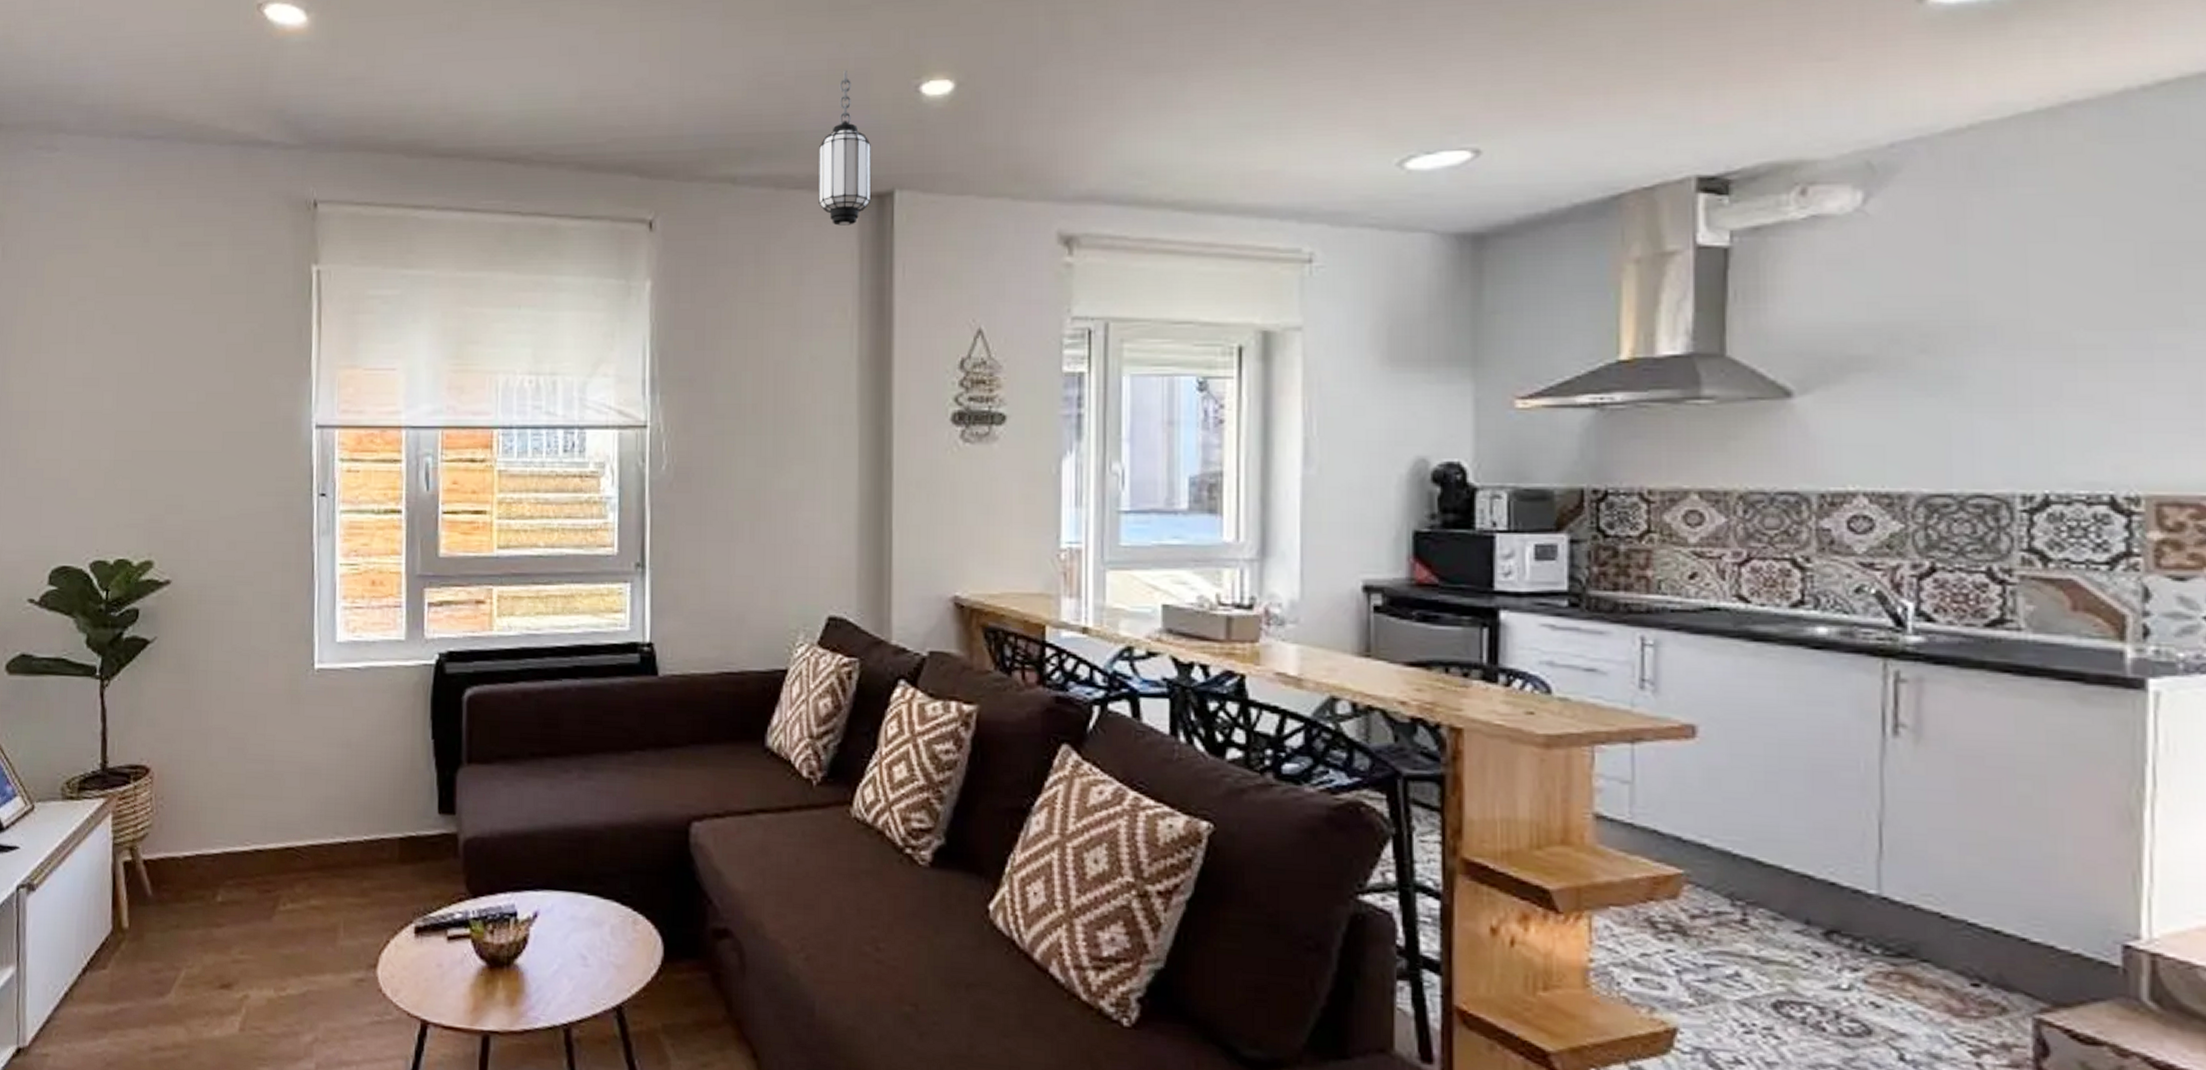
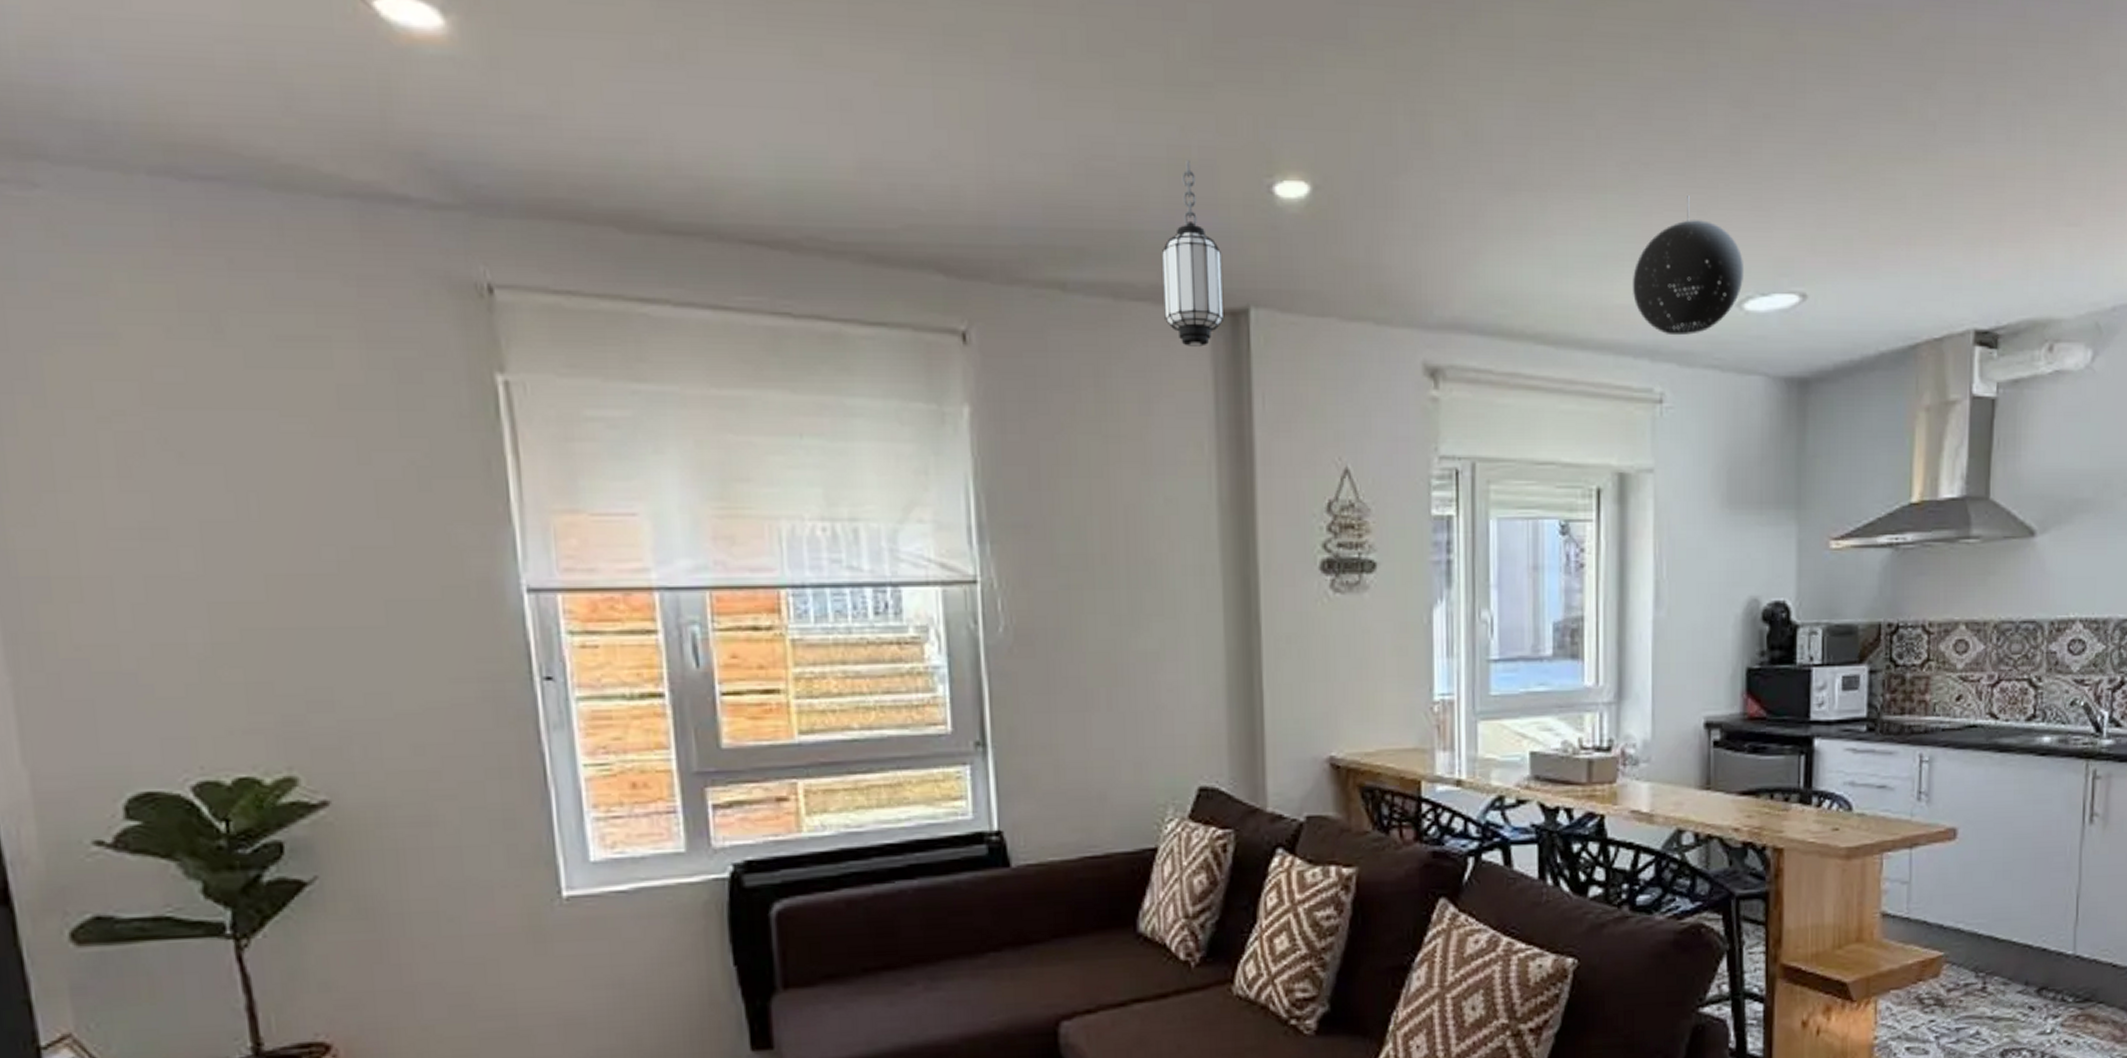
pendant light: none [1279,64,1406,197] -> present [1633,196,1744,336]

